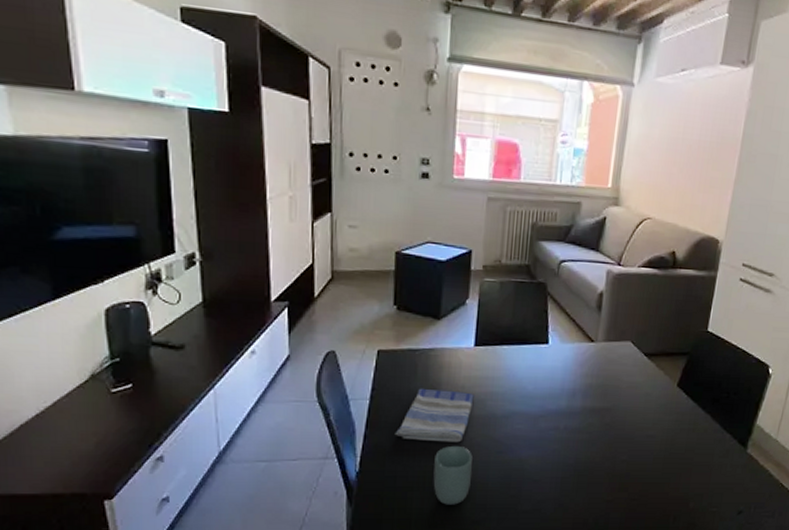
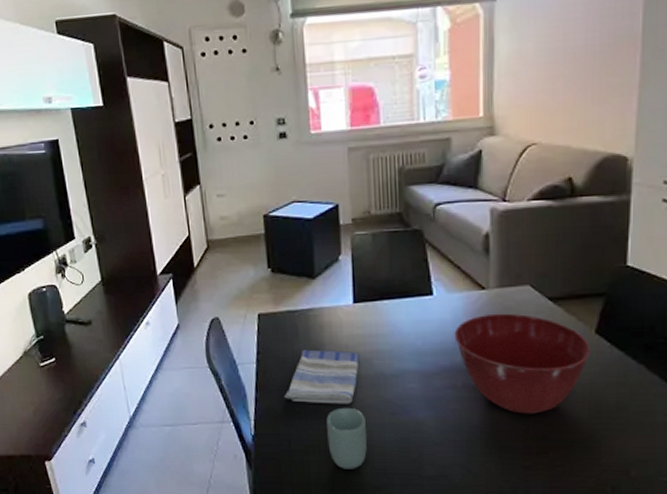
mixing bowl: none [562,364,672,454] -> present [454,313,591,414]

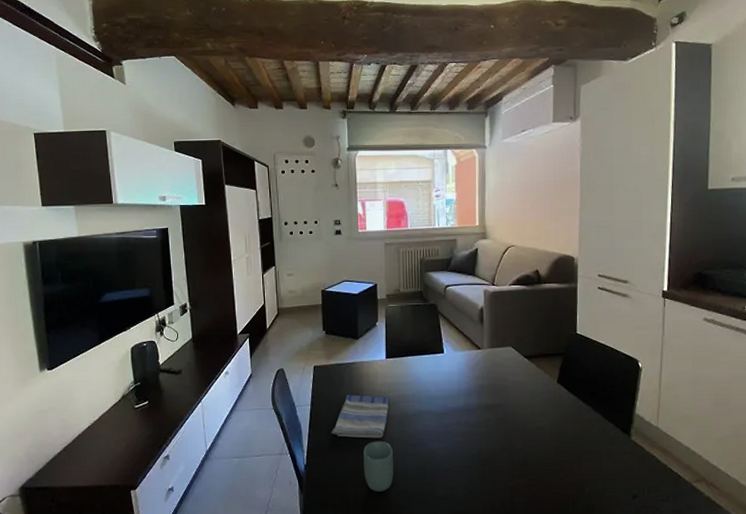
mixing bowl: present [454,313,591,414] -> none [459,367,555,445]

